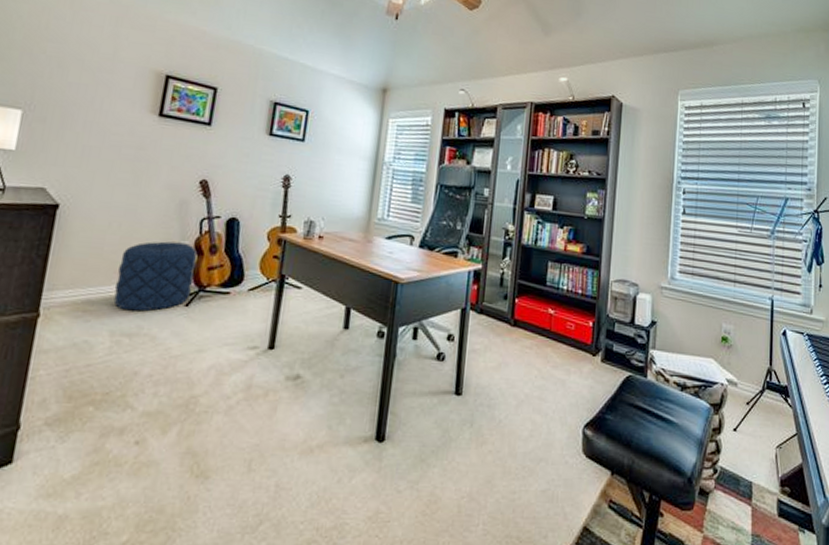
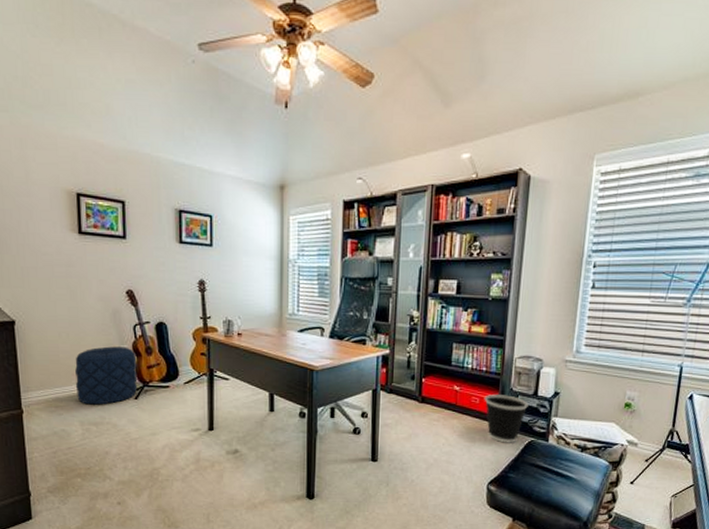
wastebasket: none [579,320,625,378] -> present [484,394,528,443]

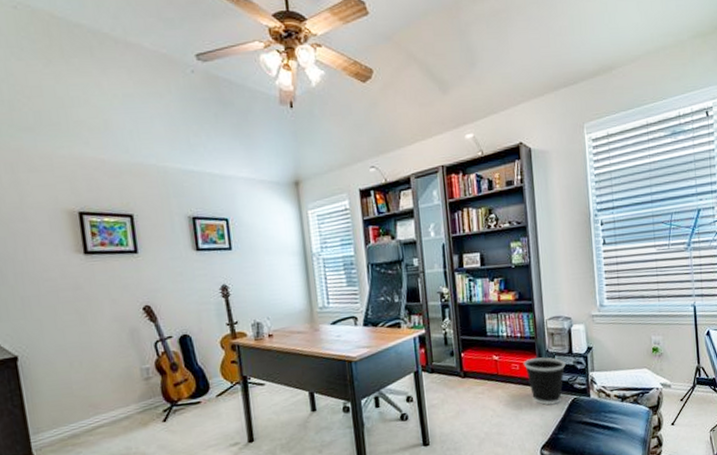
pouf: present [75,346,138,405] -> none [91,366,165,437]

